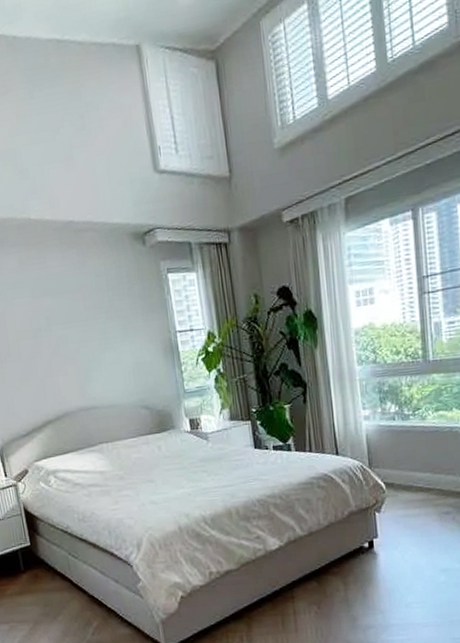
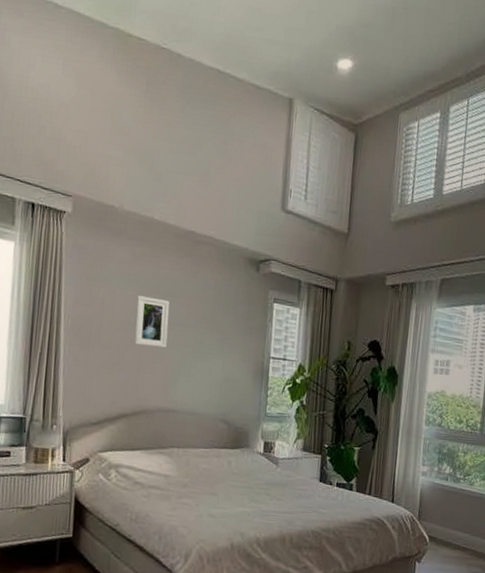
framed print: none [34,298,73,351] -> present [134,295,169,348]

